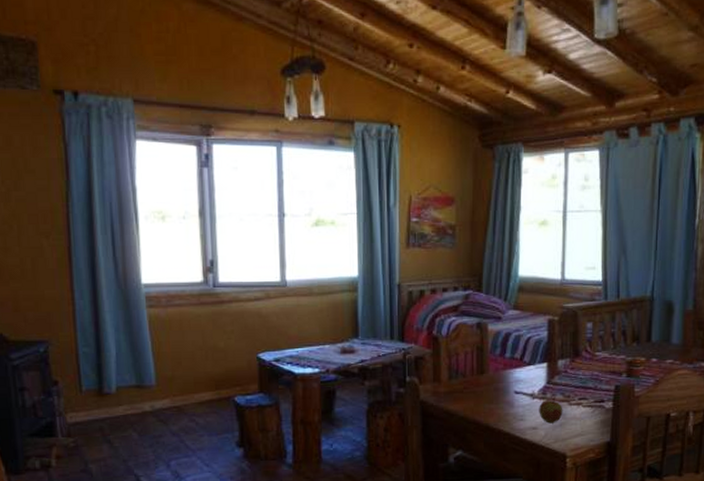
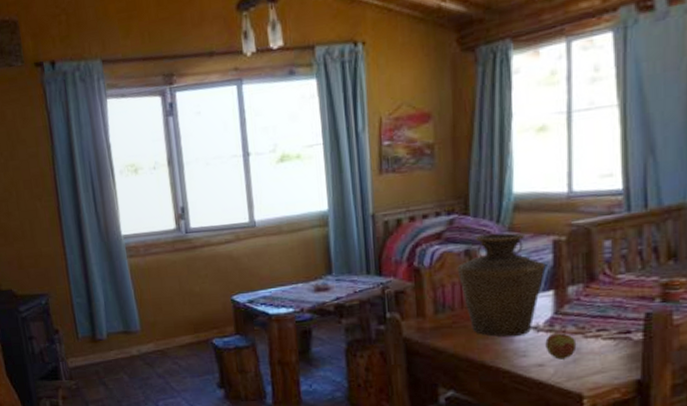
vase: none [469,309,542,403] -> present [456,232,546,338]

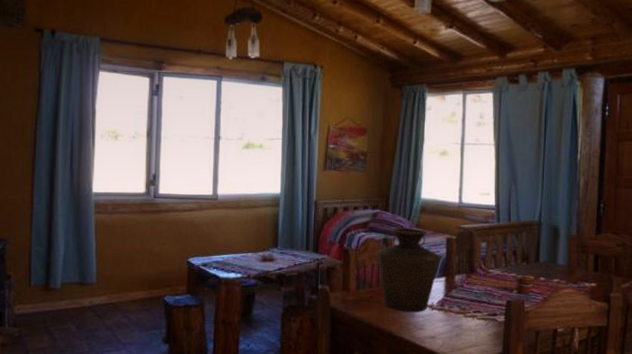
apple: present [545,328,577,360] -> none [437,309,459,334]

